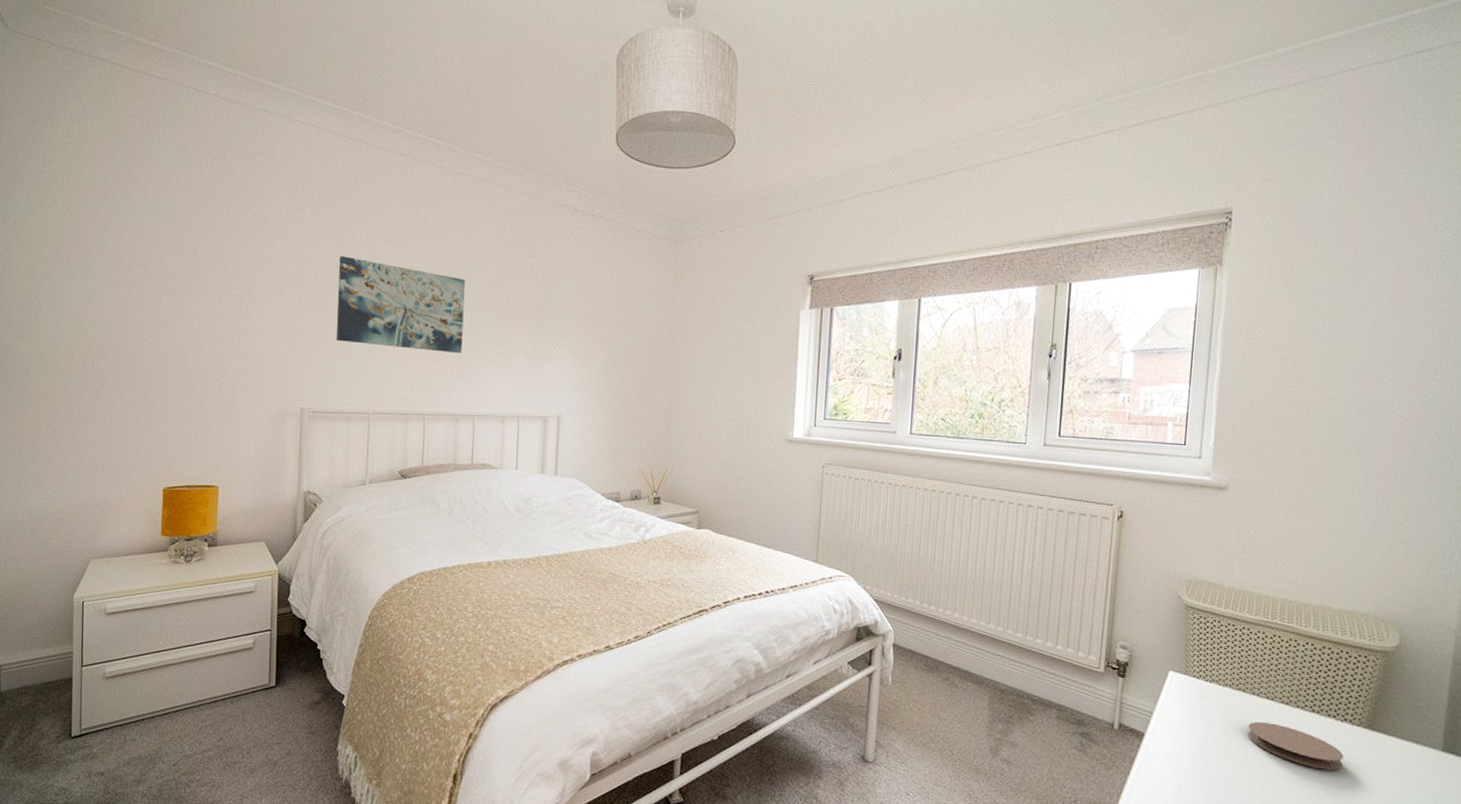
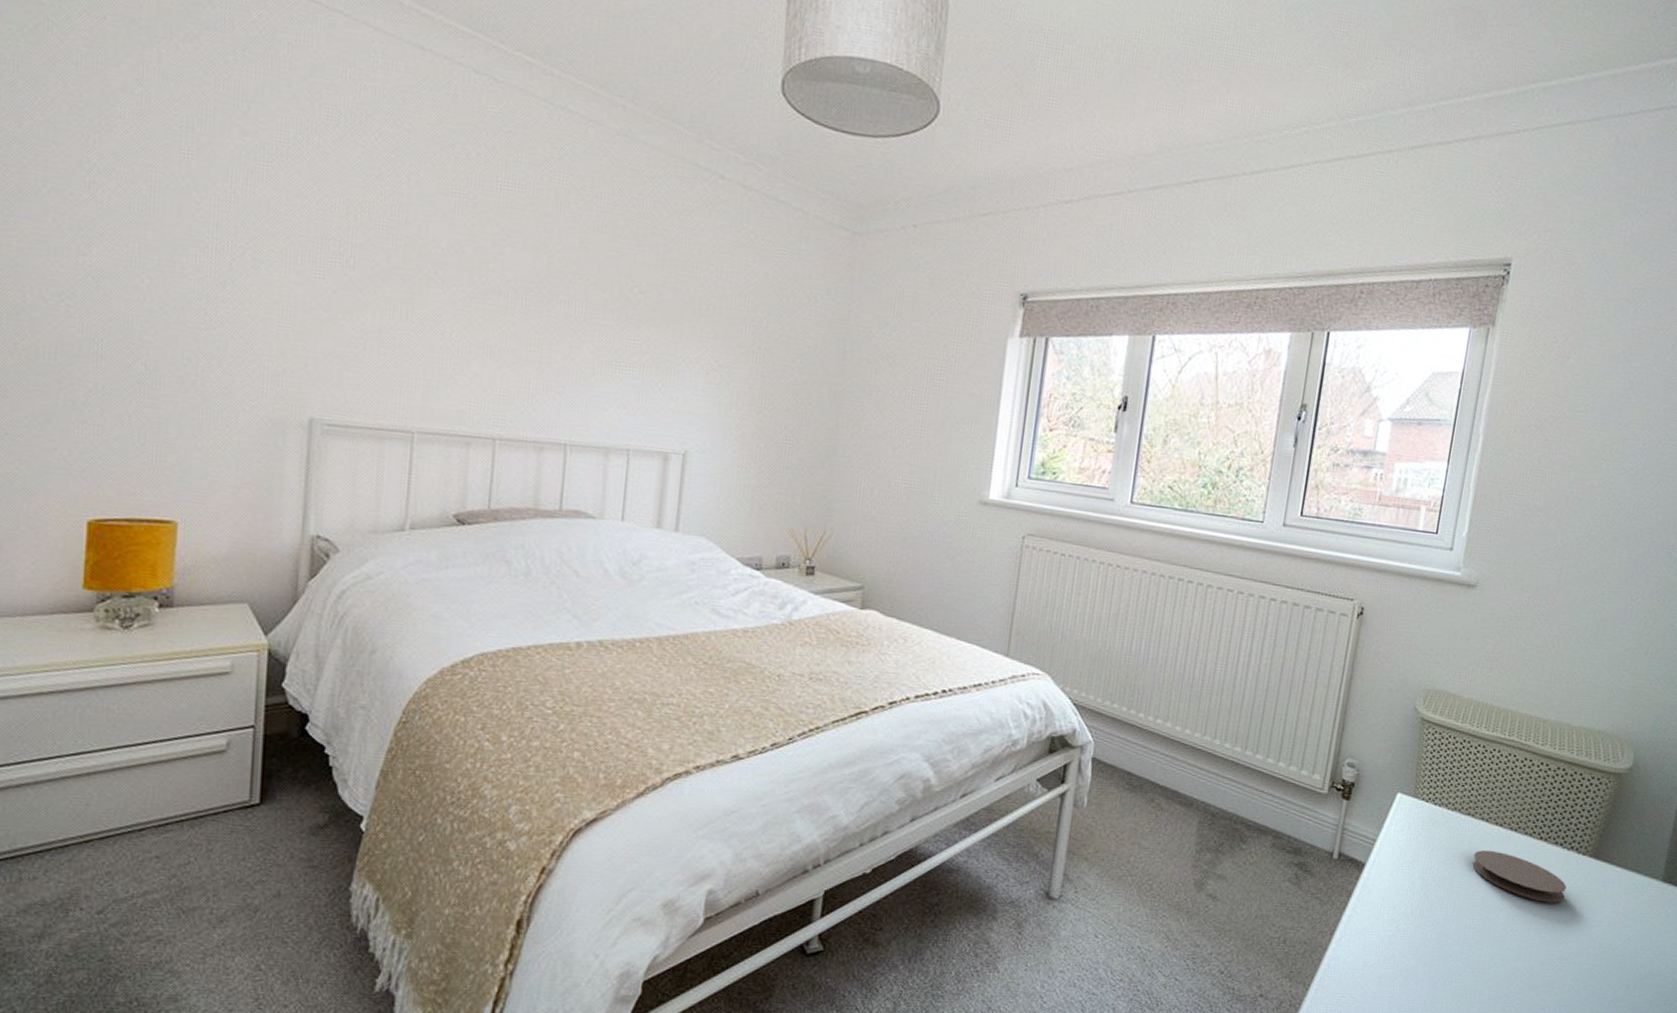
wall art: present [336,256,465,354] -> none [366,206,561,359]

